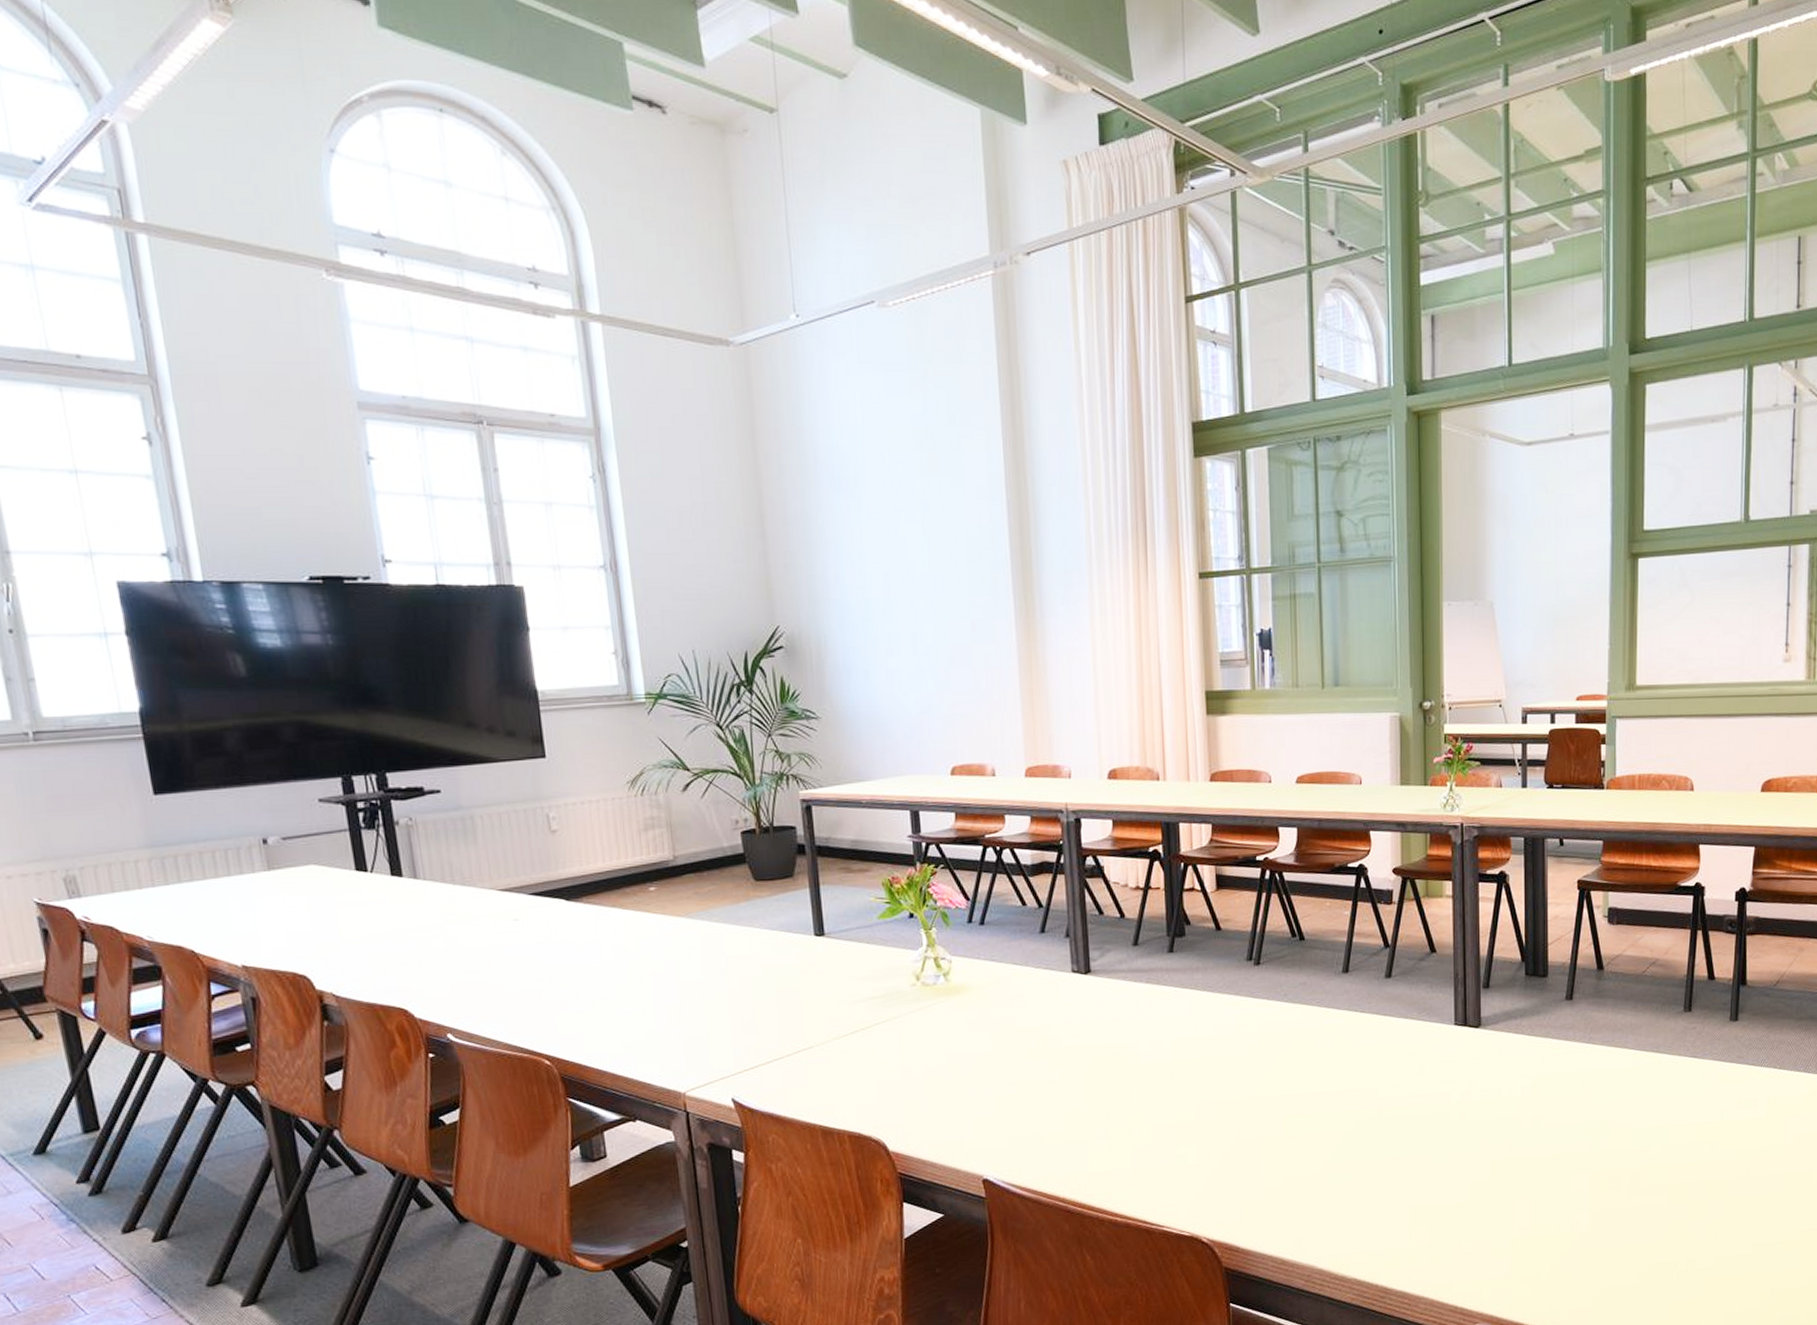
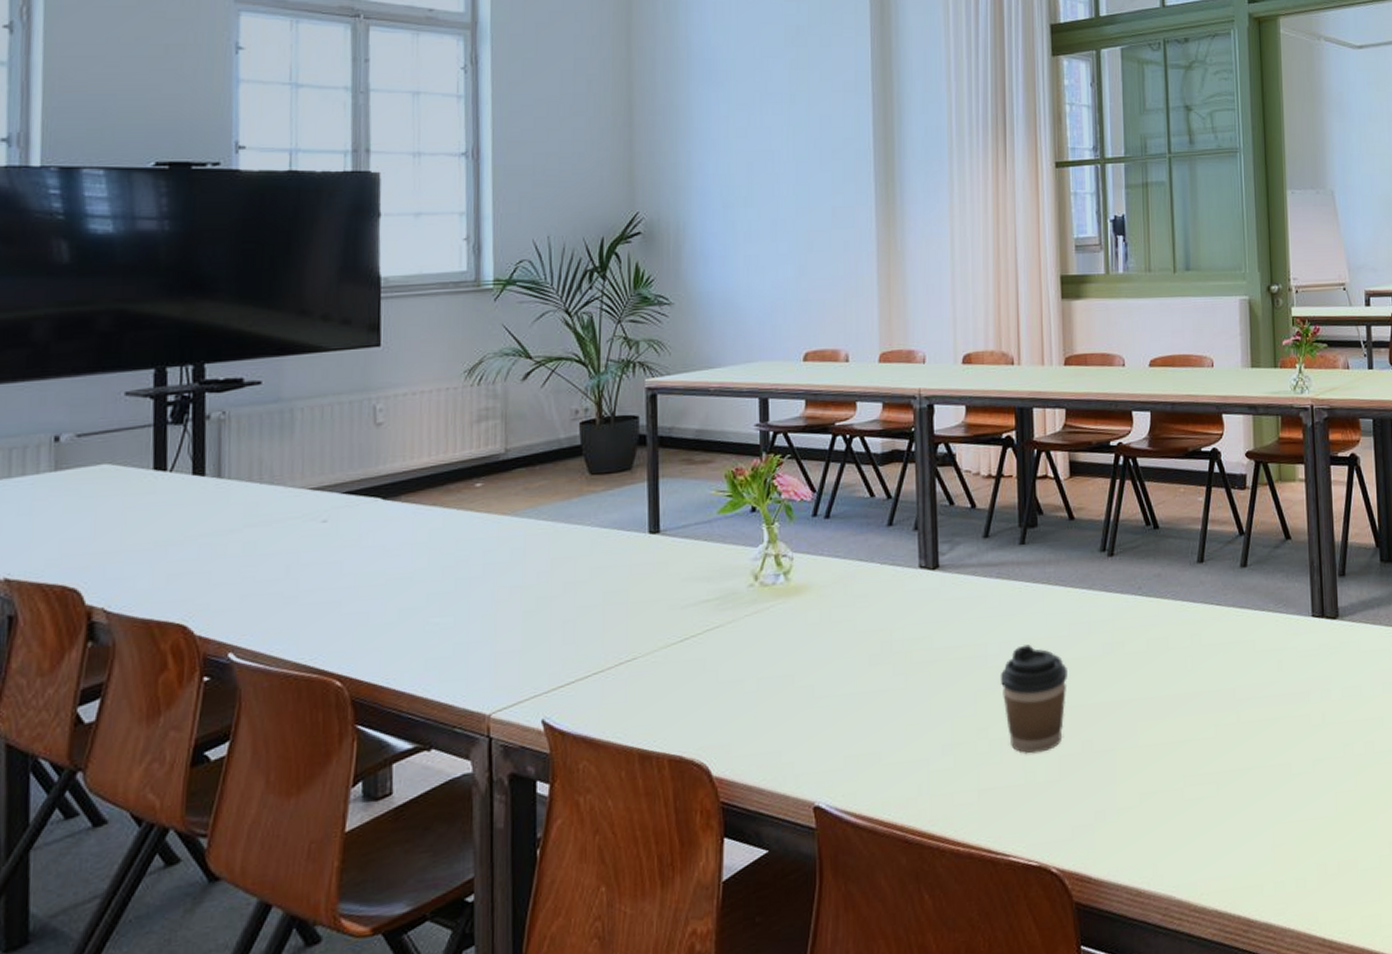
coffee cup: none [1151,1044,1216,1140] -> present [1000,644,1068,754]

